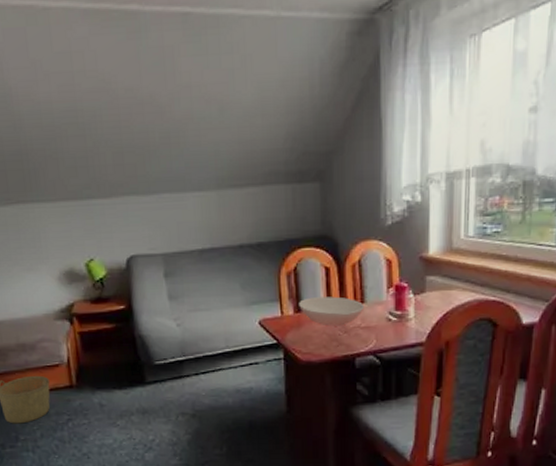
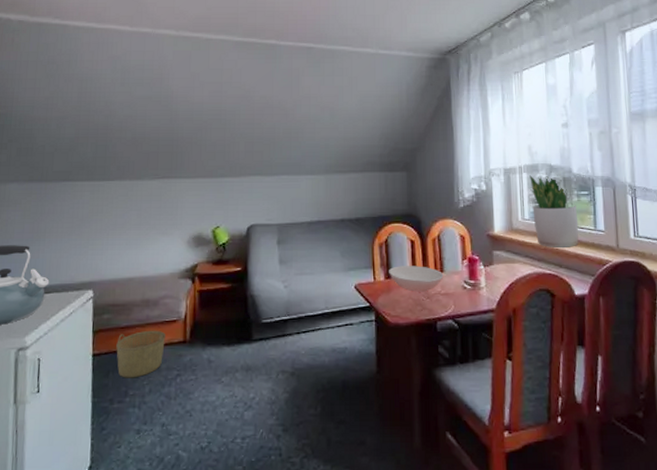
planter: none [477,180,537,270] -> present [529,175,579,247]

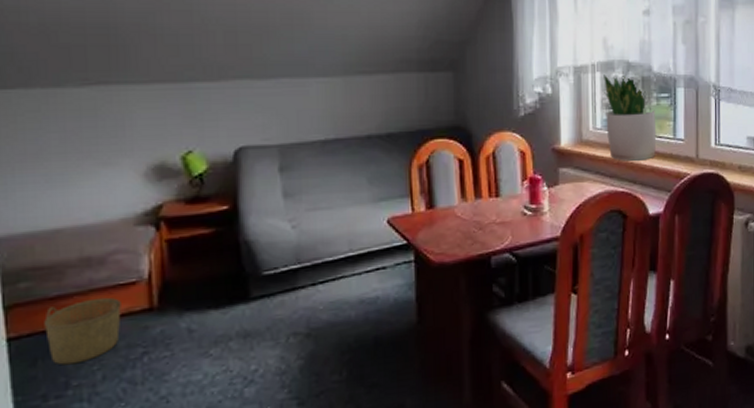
bowl: present [389,266,444,292] -> none [431,190,500,223]

